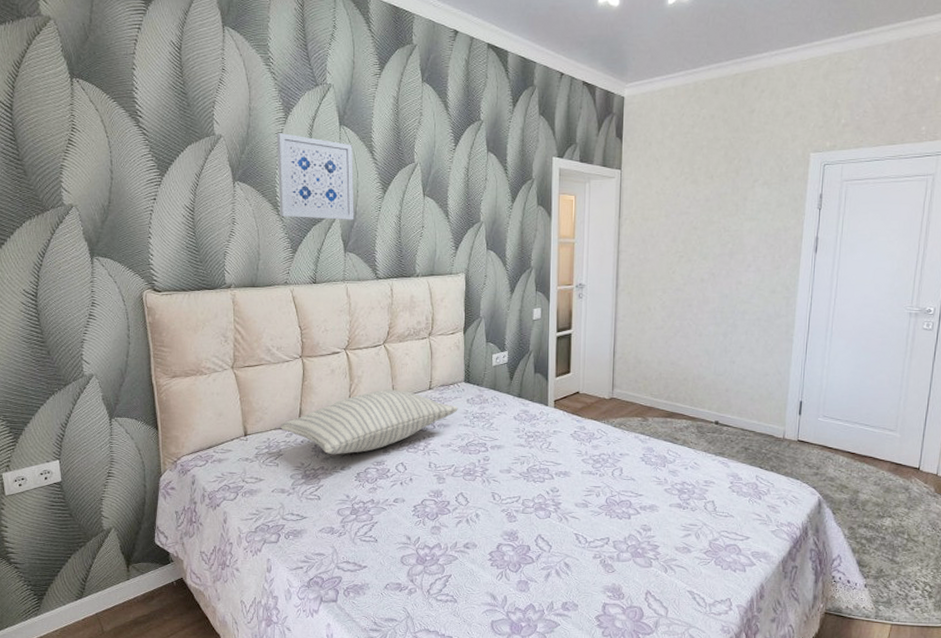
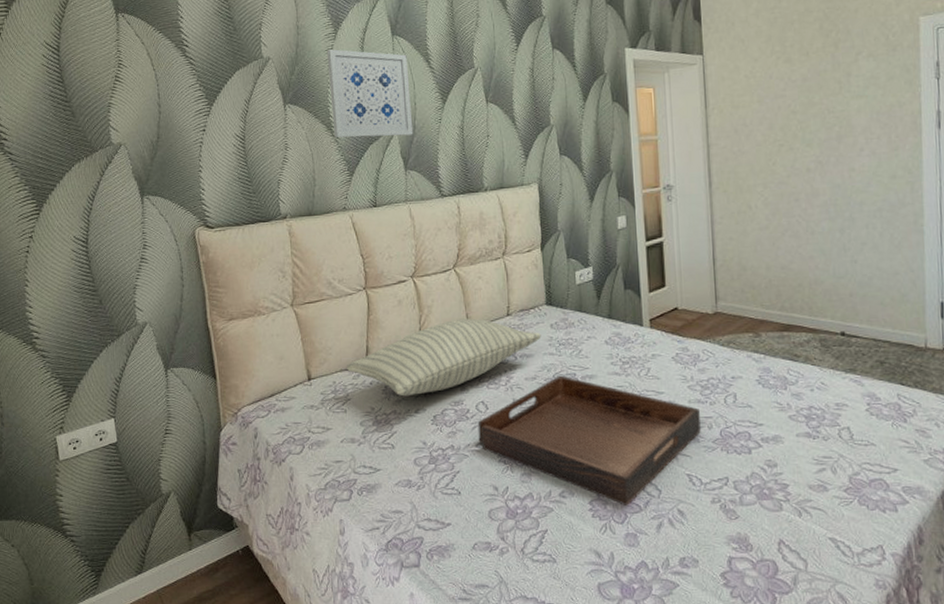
serving tray: none [396,444,590,557] -> present [477,375,701,505]

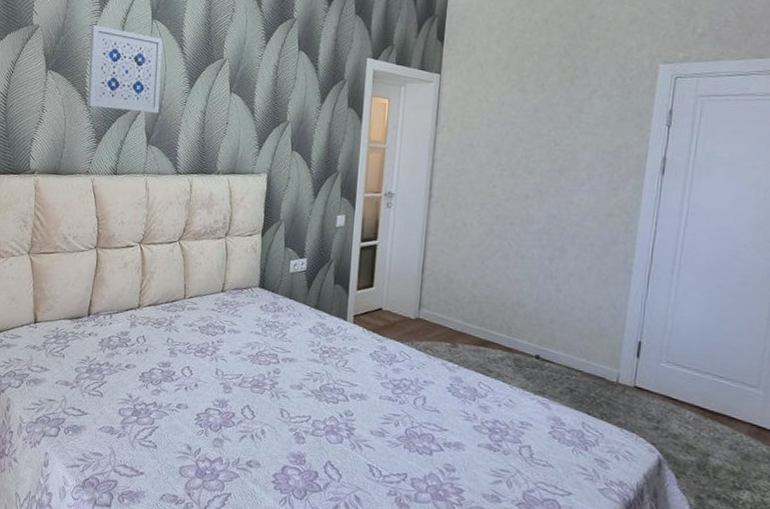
pillow: present [347,318,541,397] -> none [70,288,251,352]
serving tray: present [477,375,701,505] -> none [179,354,389,484]

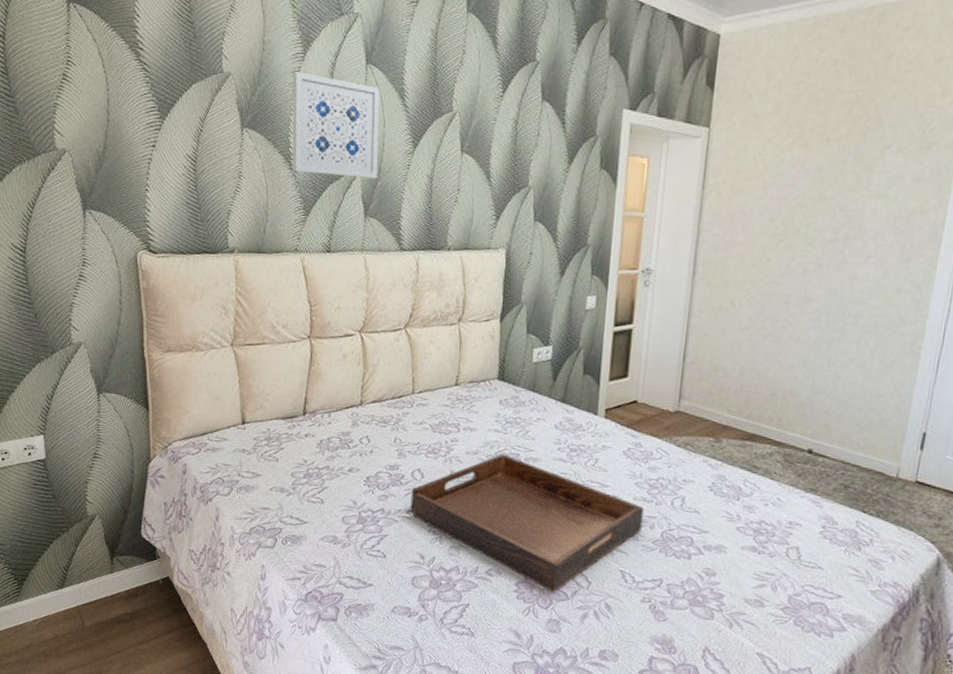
serving tray: none [179,354,389,484] -> present [410,454,644,592]

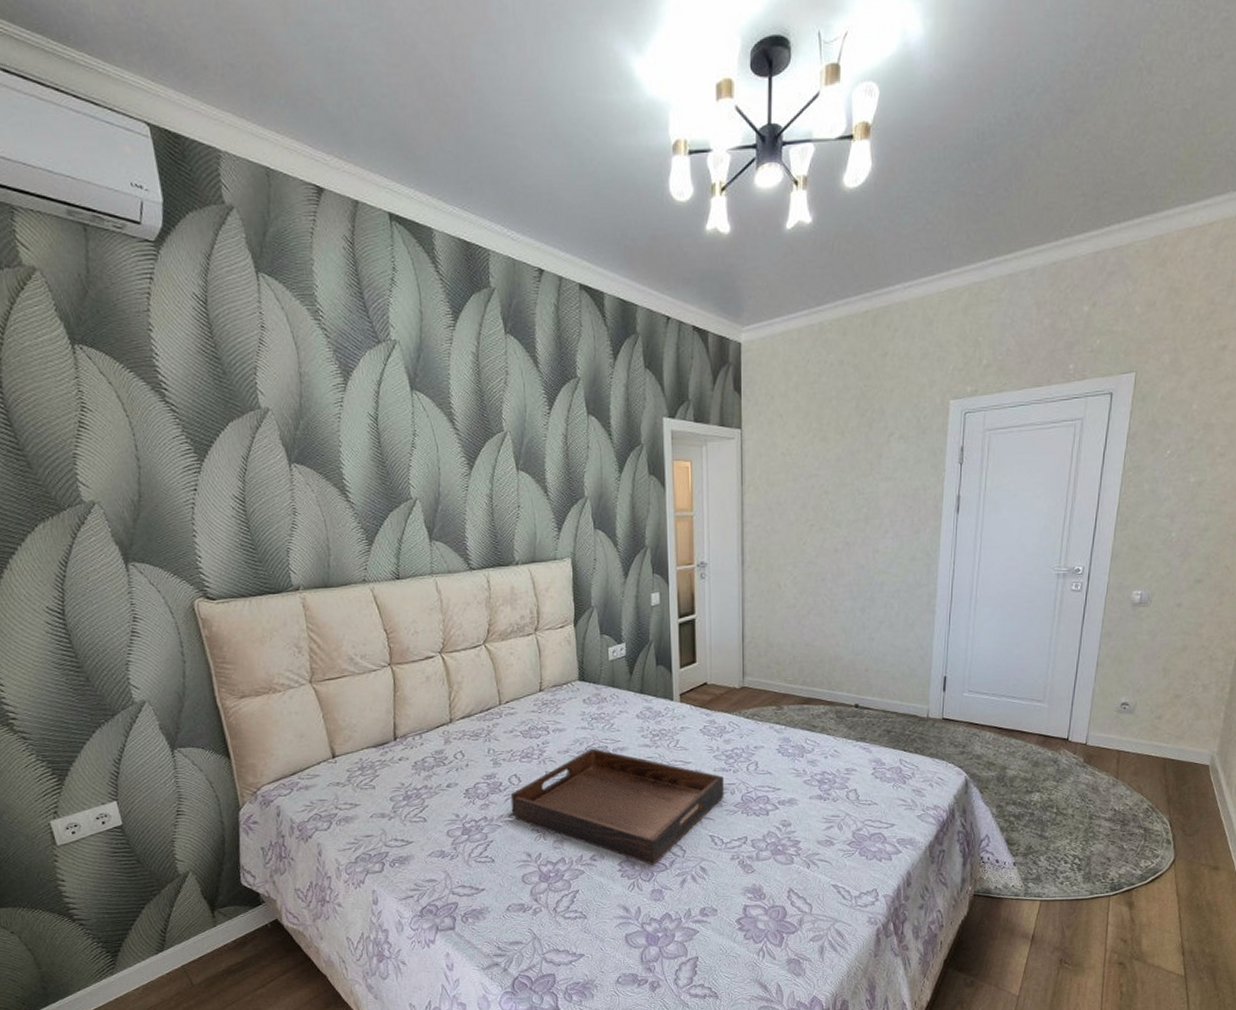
wall art: present [292,72,380,179] -> none [336,402,438,504]

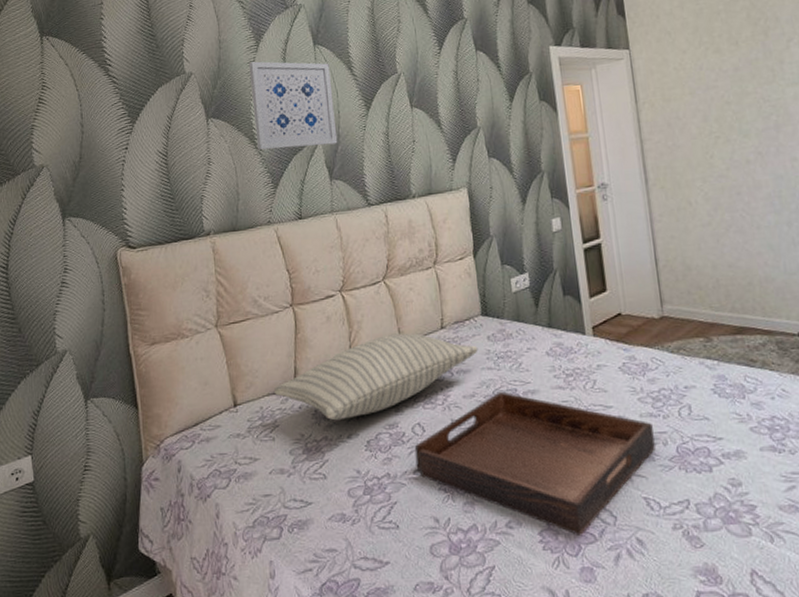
wall art: none [336,402,438,504] -> present [249,61,338,150]
pillow: none [373,694,574,772] -> present [274,333,478,421]

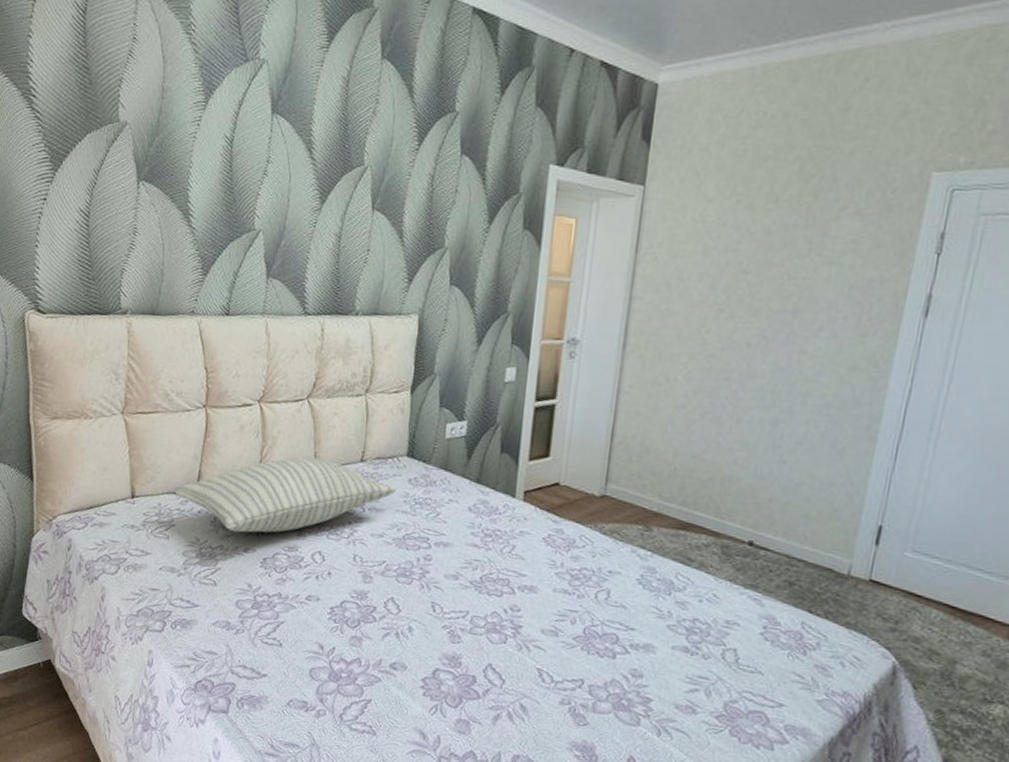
wall art: present [249,61,338,150] -> none [190,121,286,237]
serving tray: present [414,391,656,535] -> none [309,537,564,690]

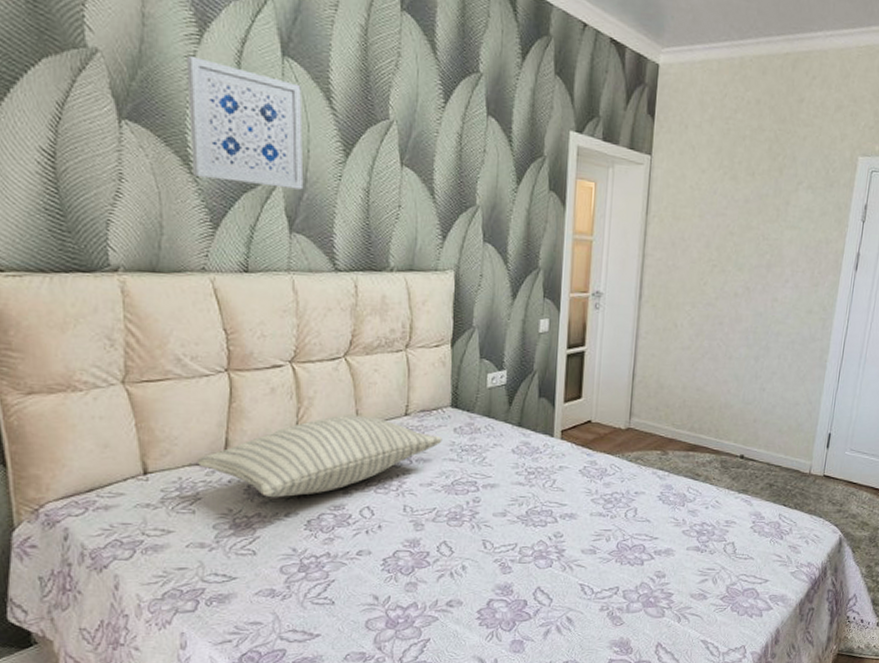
wall art: none [190,121,286,237] -> present [186,56,304,190]

